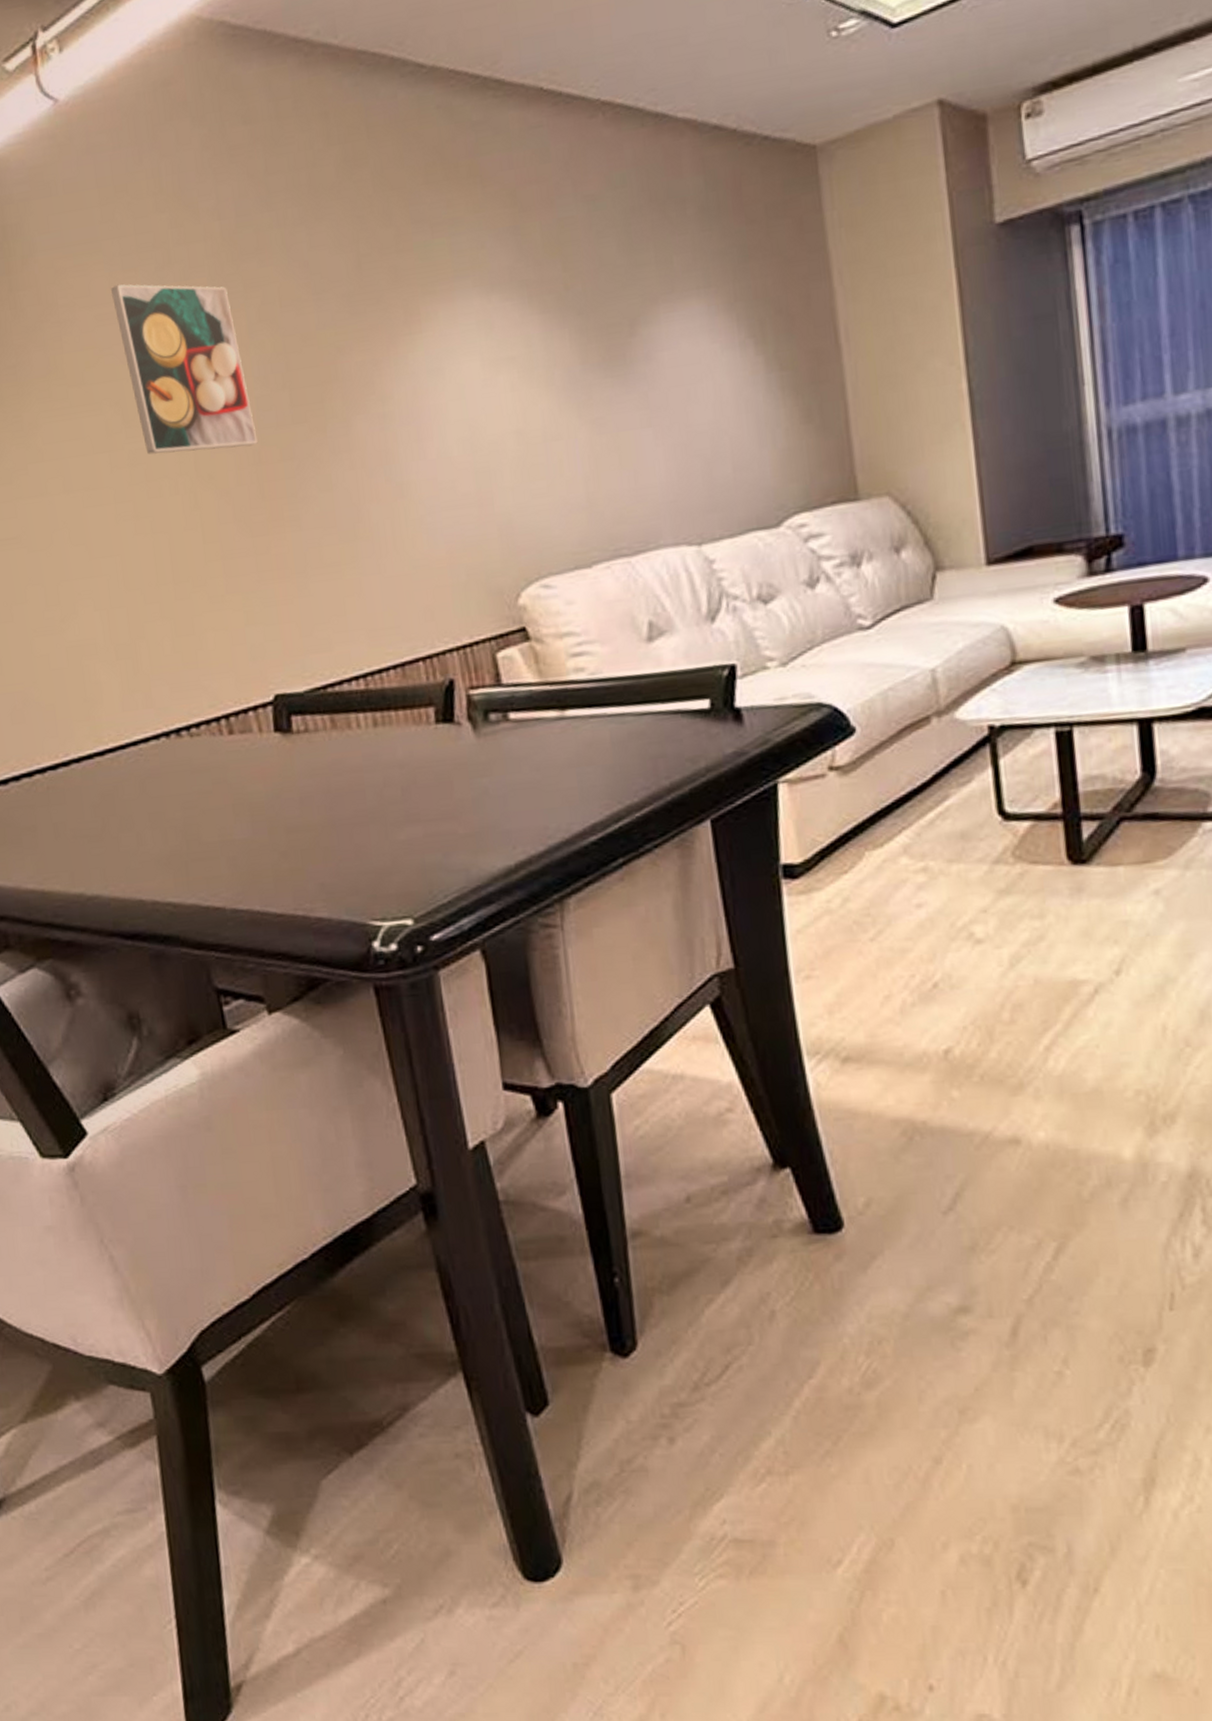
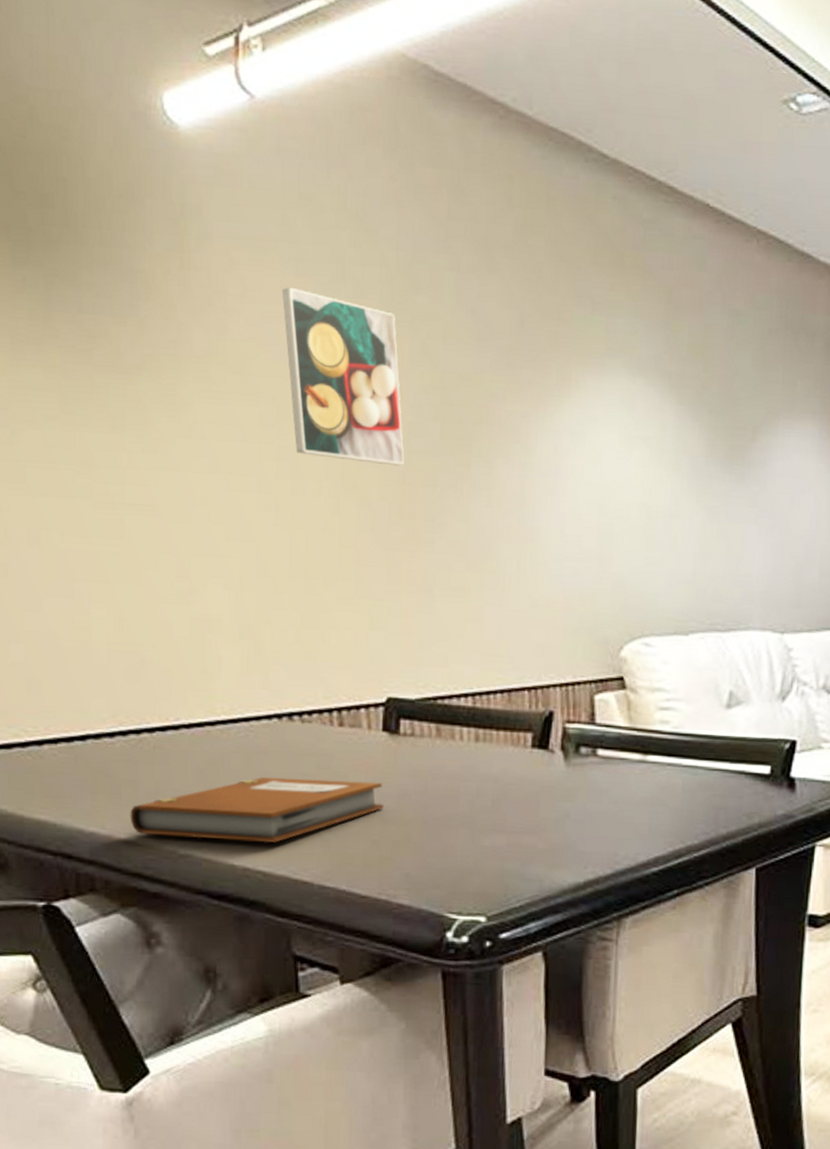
notebook: none [33,788,287,881] -> present [130,776,384,843]

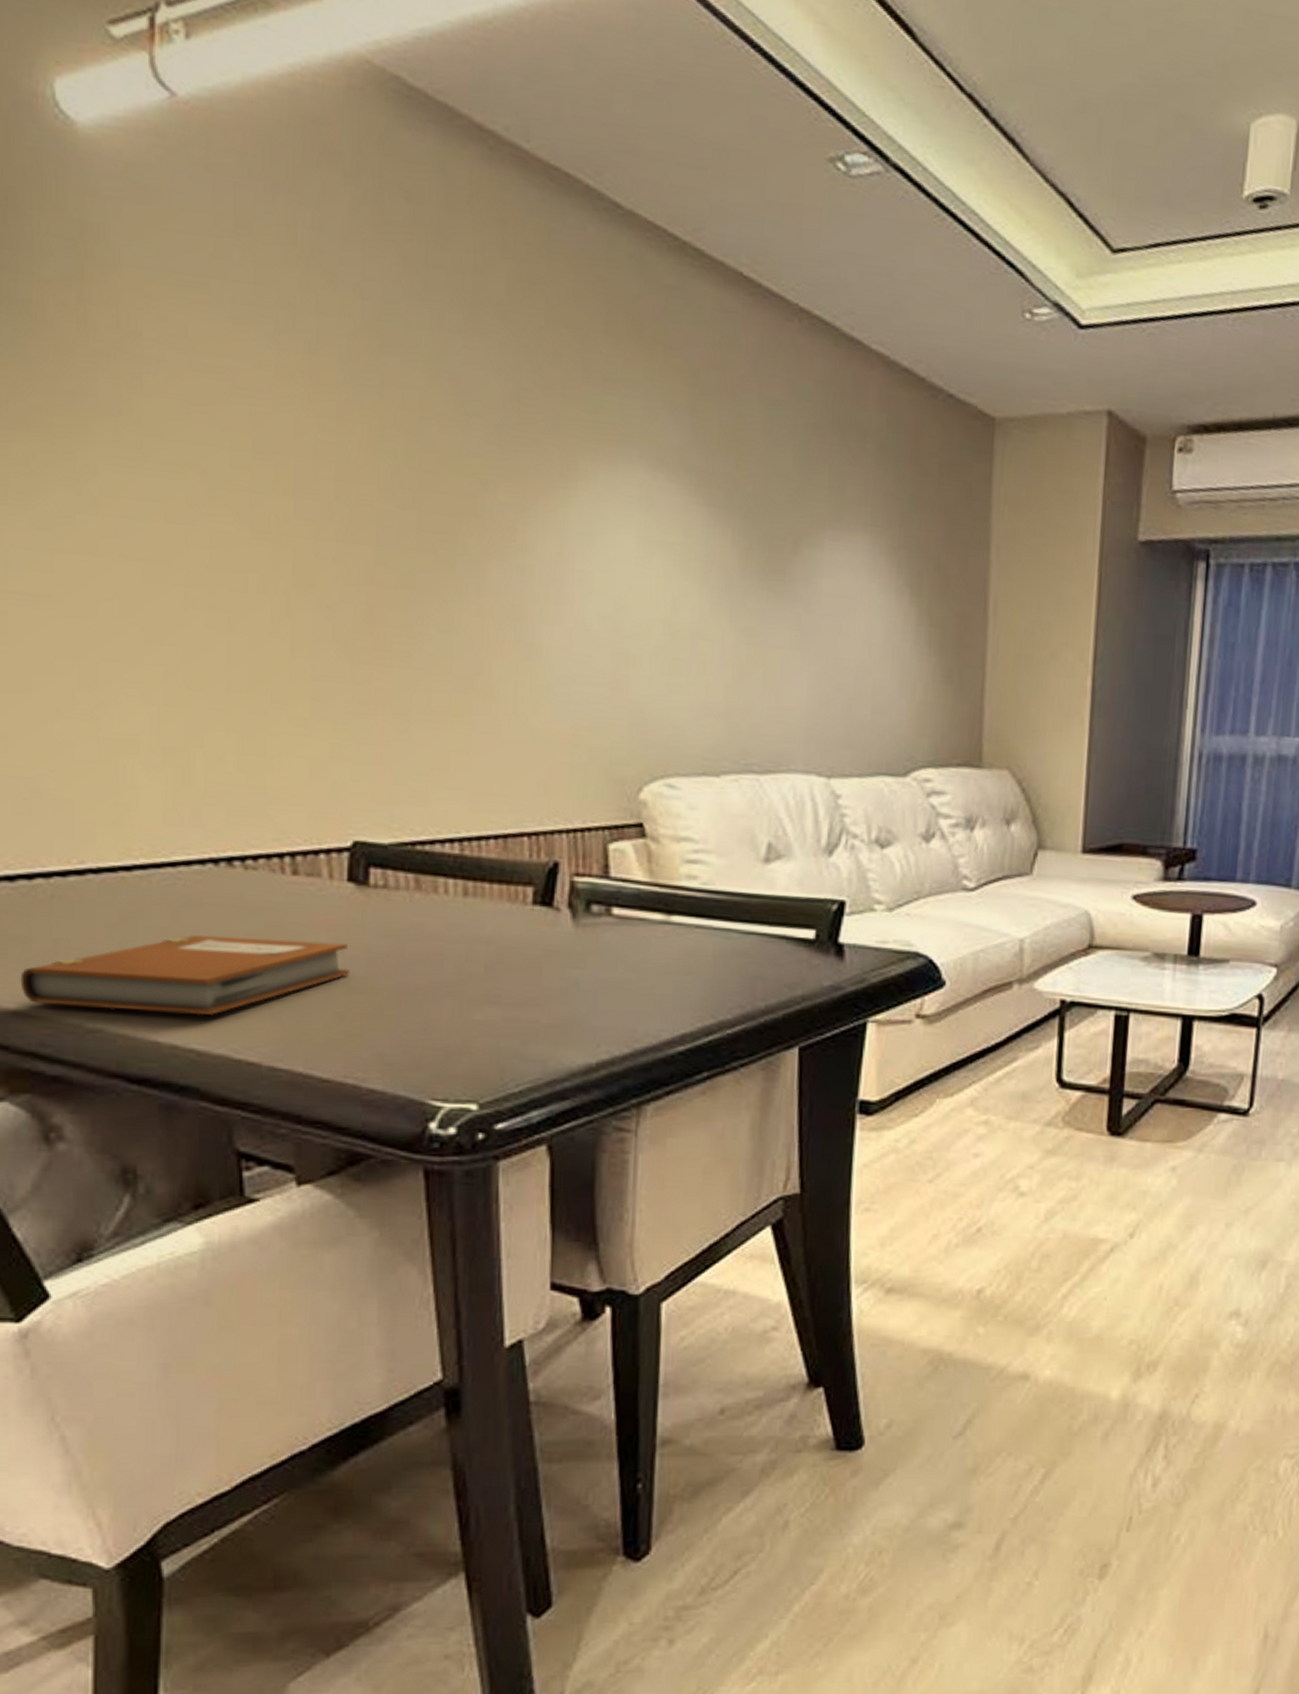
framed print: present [282,287,405,466] -> none [214,334,373,562]

